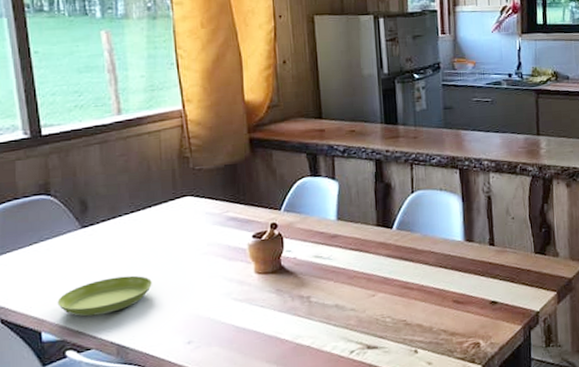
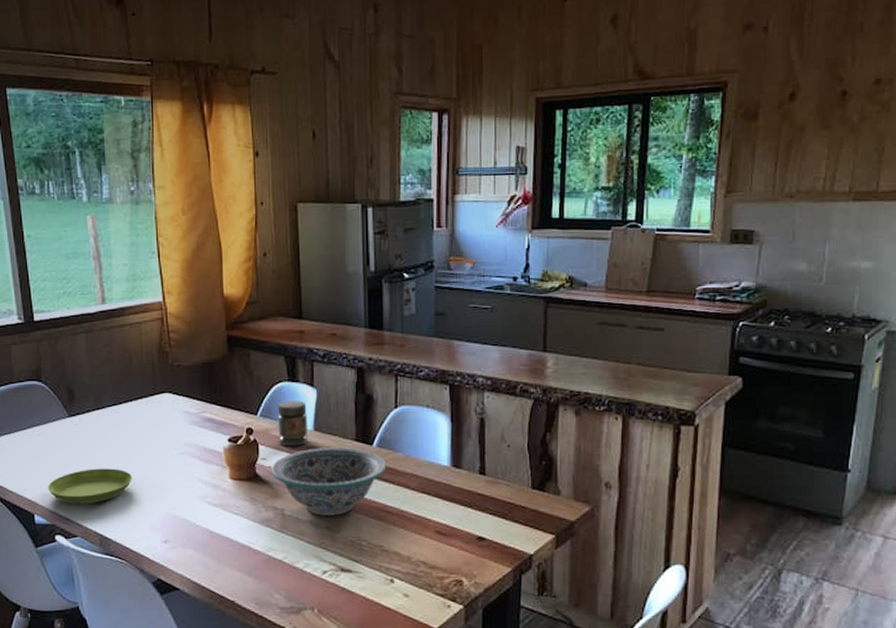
decorative bowl: none [297,232,406,299] -> present [272,447,387,516]
jar: none [301,193,331,237] -> present [278,400,307,447]

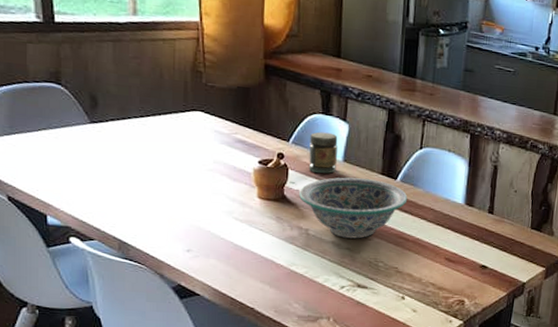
saucer: present [48,468,133,504] -> none [63,176,158,210]

